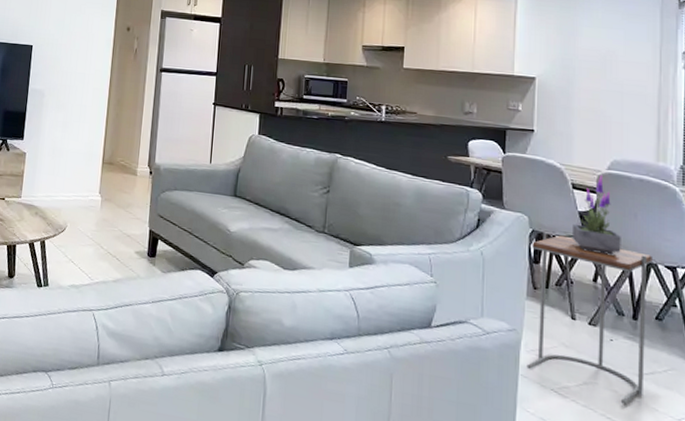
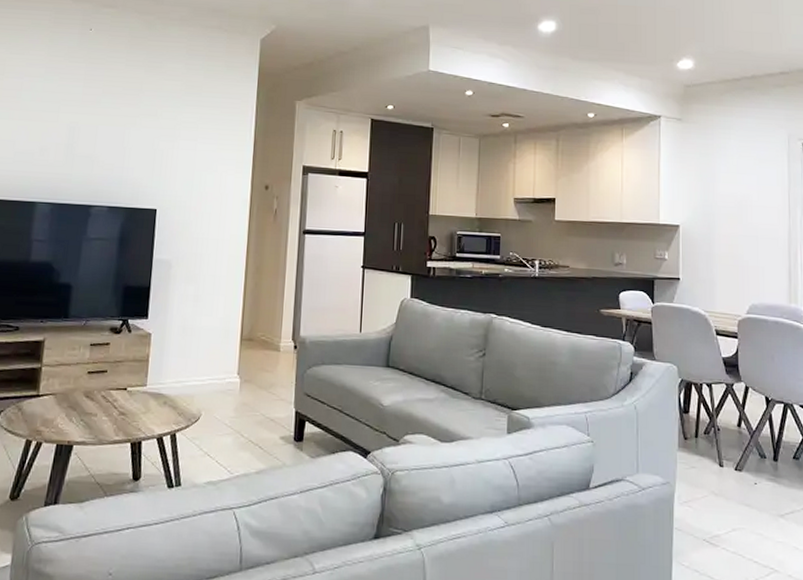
side table: present [527,233,652,404] -> none [680,382,789,546]
potted plant: present [573,175,621,255] -> none [718,319,761,399]

